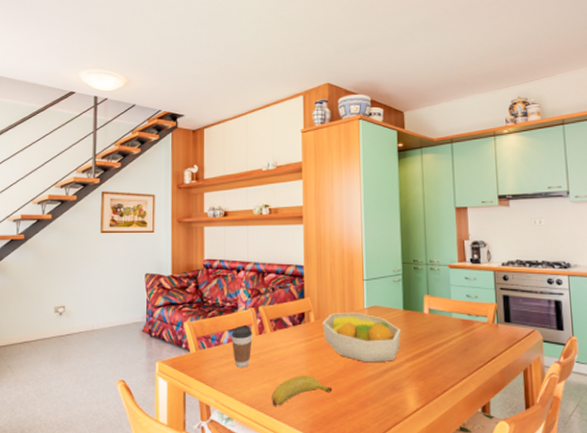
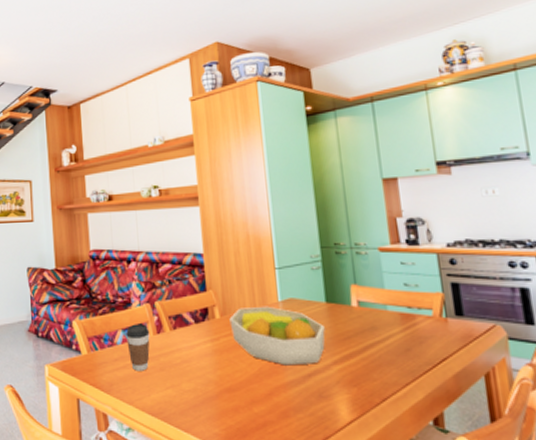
banana: present [272,376,333,406] -> none [176,381,247,416]

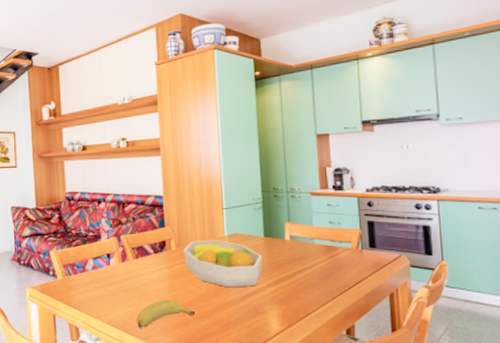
coffee cup: present [126,324,150,371] -> none [96,254,116,292]
banana: none [176,381,247,416] -> present [137,300,196,328]

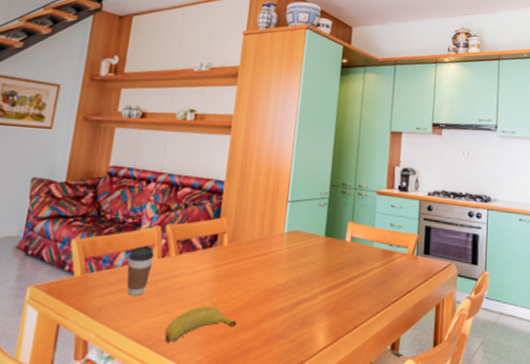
coffee cup: none [96,254,116,292] -> present [126,246,155,296]
fruit bowl: present [183,239,262,288] -> none [235,236,320,294]

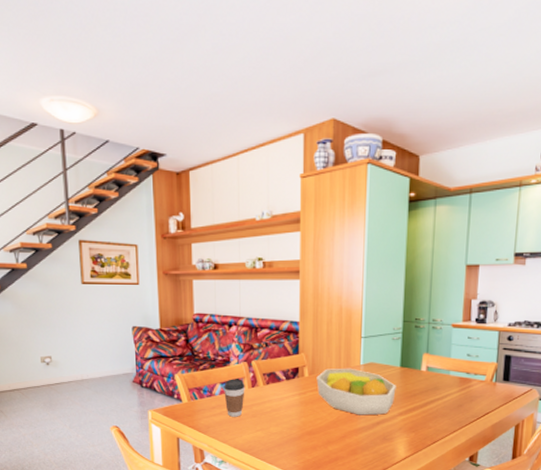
banana: present [164,307,237,342] -> none [264,425,324,452]
fruit bowl: none [235,236,320,294] -> present [316,368,396,416]

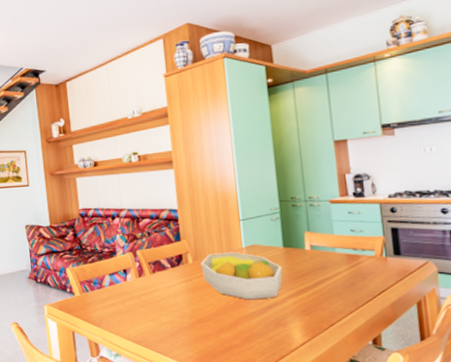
coffee cup: present [224,379,245,417] -> none [112,269,133,308]

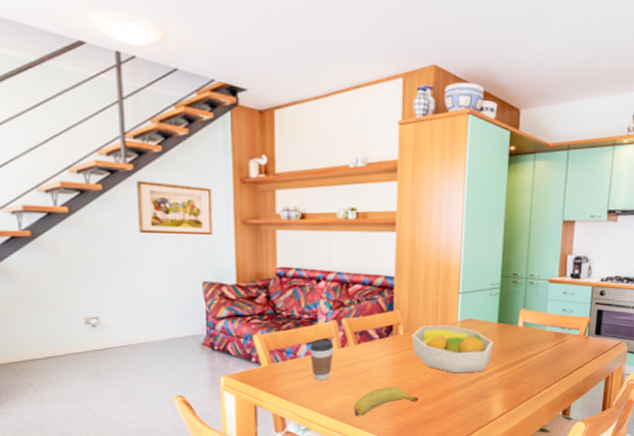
coffee cup: none [112,269,133,308] -> present [310,338,334,380]
banana: none [156,314,216,343] -> present [354,387,419,416]

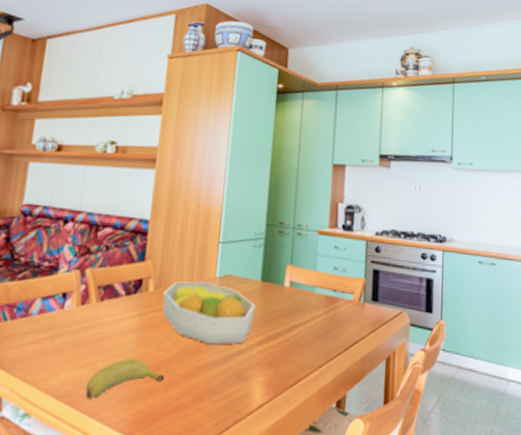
coffee cup: present [310,338,334,380] -> none [43,292,73,347]

